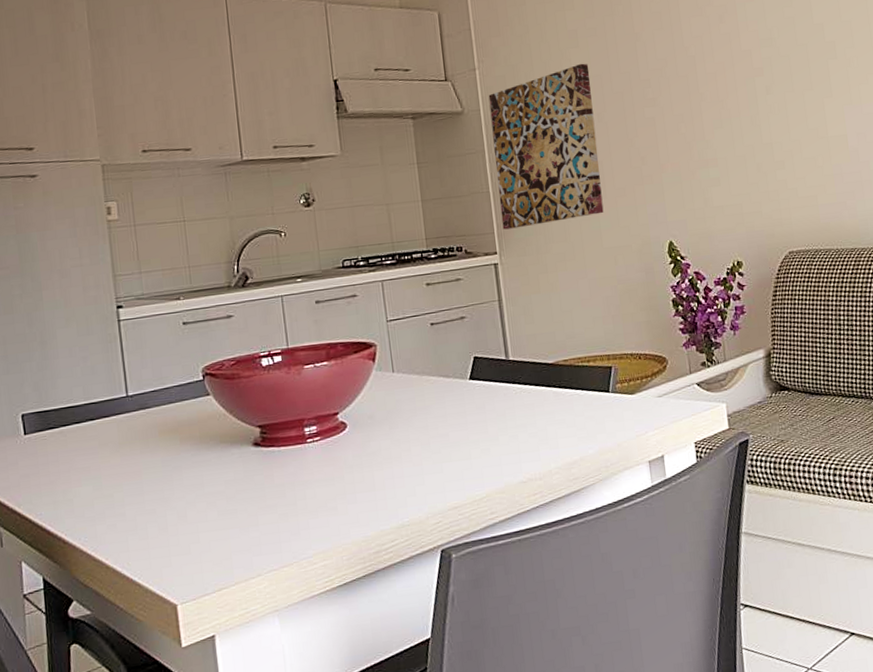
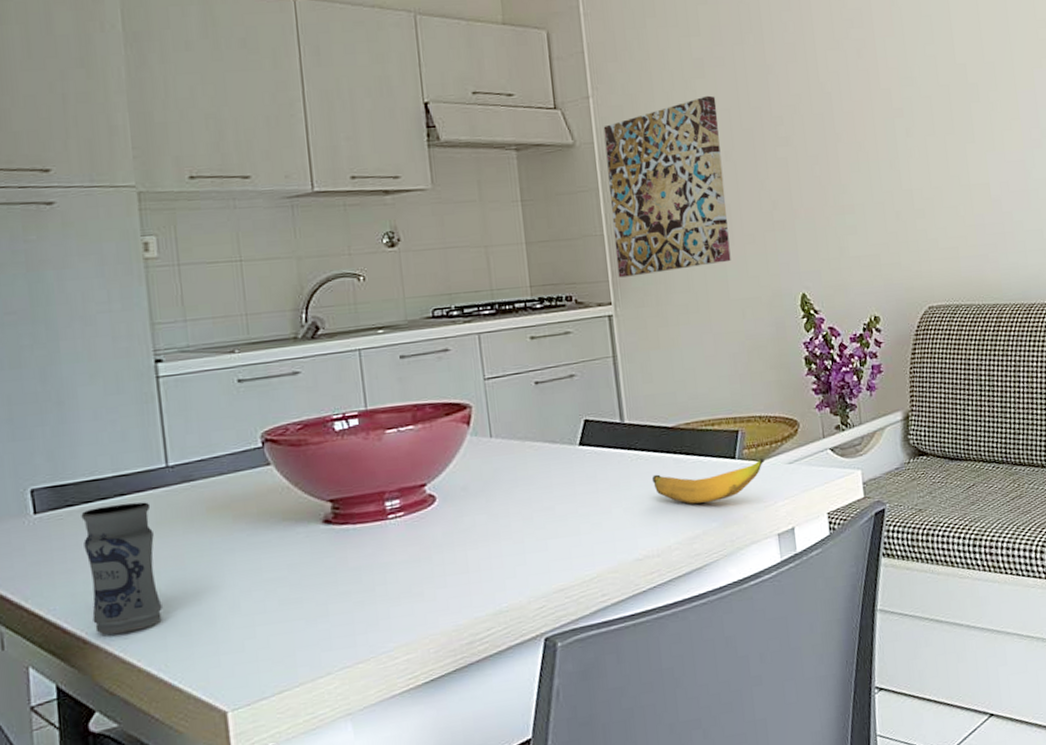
jar: none [60,426,125,537] -> present [81,502,162,635]
banana: none [534,391,636,433] -> present [651,457,764,504]

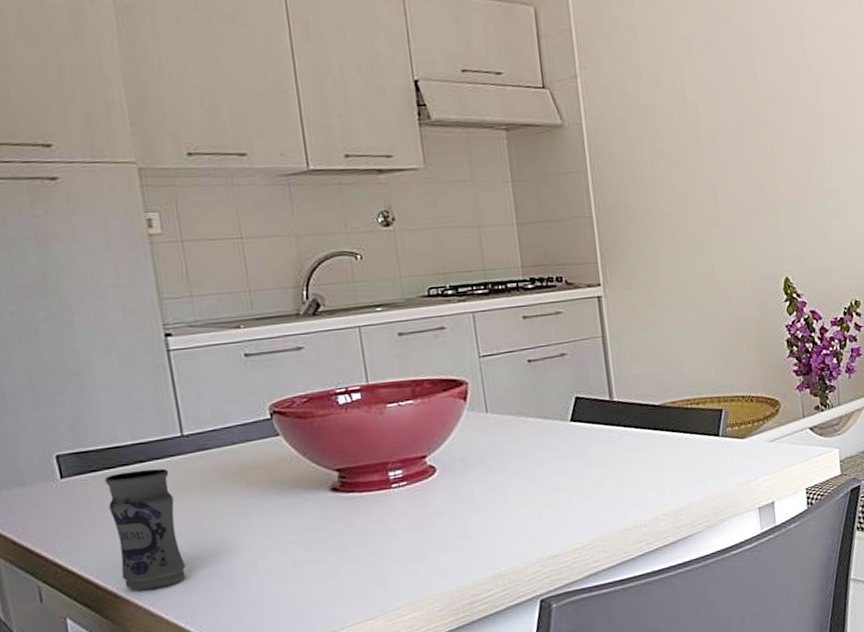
wall art: present [603,95,731,278] -> none [591,76,717,259]
banana: present [651,457,764,504] -> none [639,435,747,478]

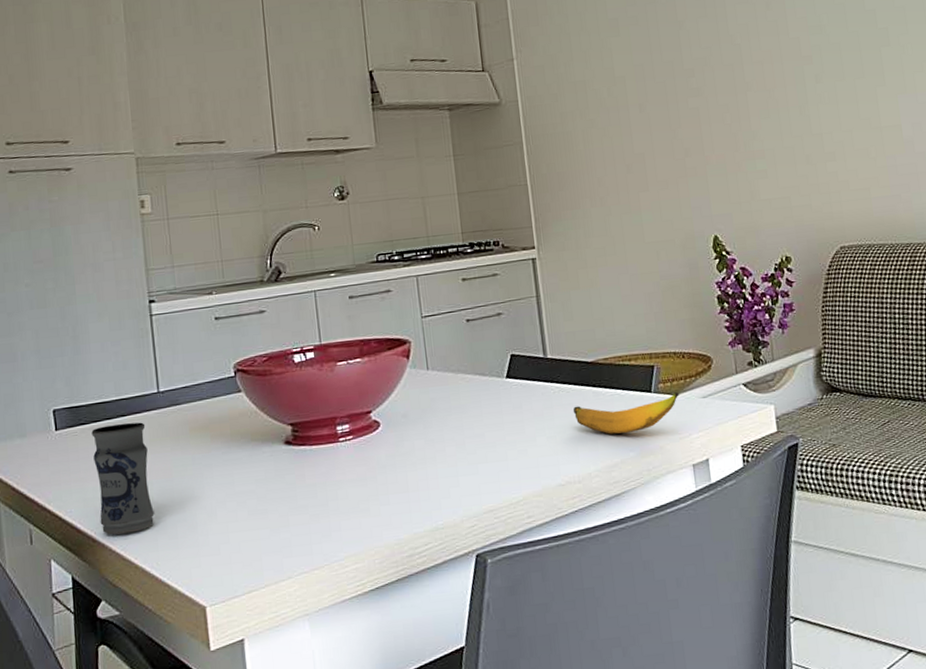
banana: none [639,435,747,478] -> present [573,391,679,434]

